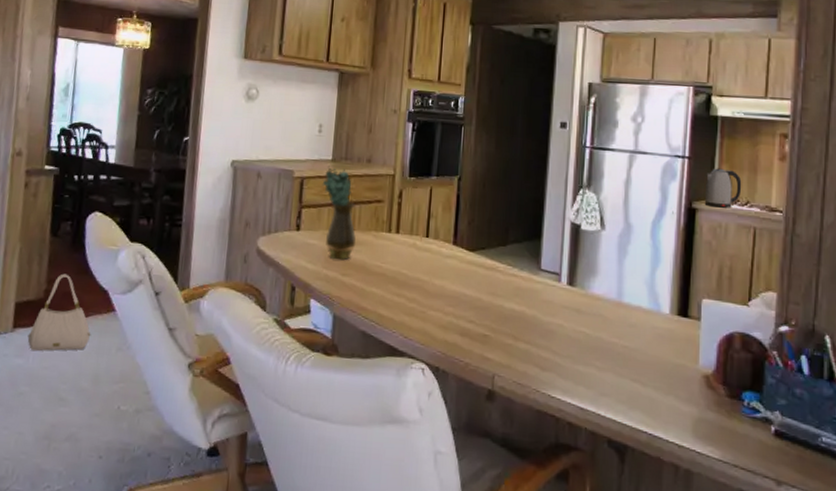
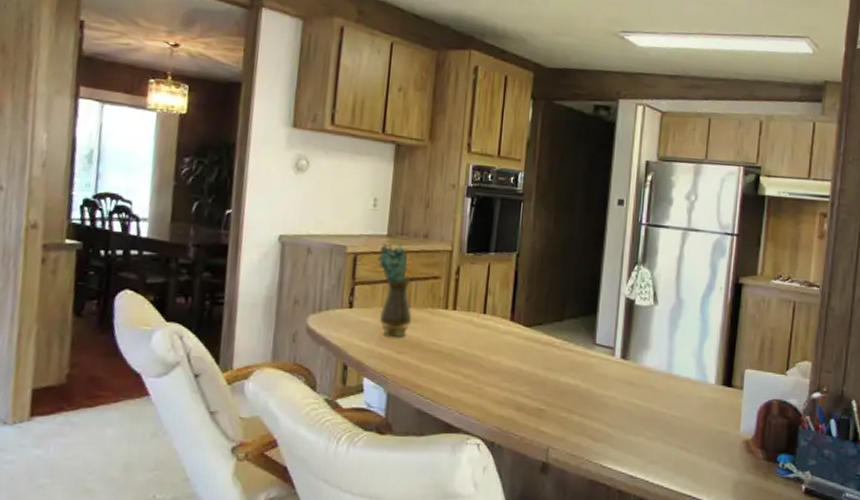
handbag: present [27,273,91,352] -> none [47,356,122,441]
kettle: present [704,168,742,208] -> none [750,245,785,283]

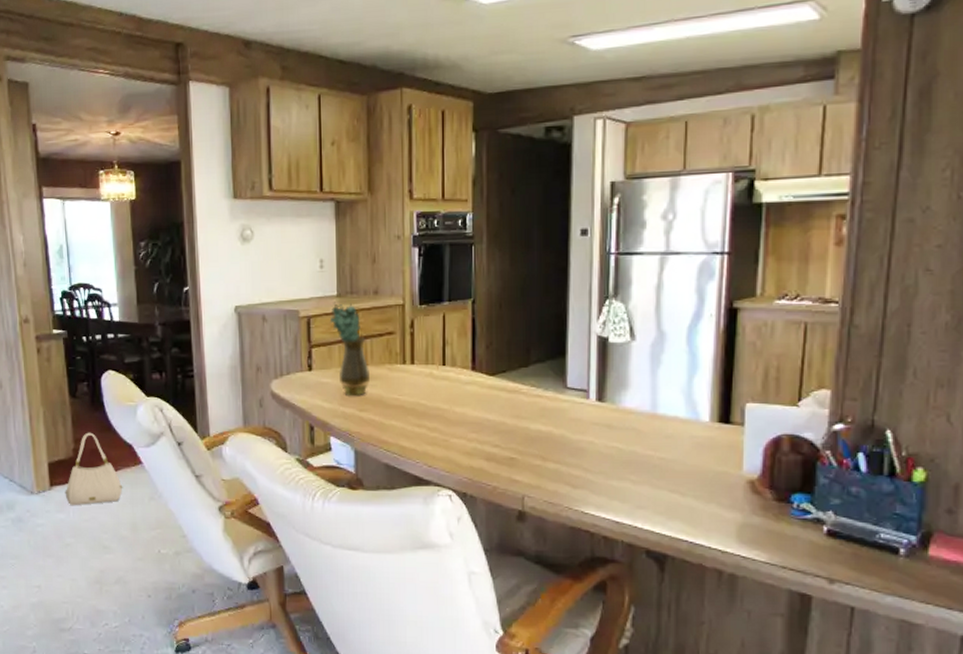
handbag: none [47,356,122,441] -> present [65,432,123,506]

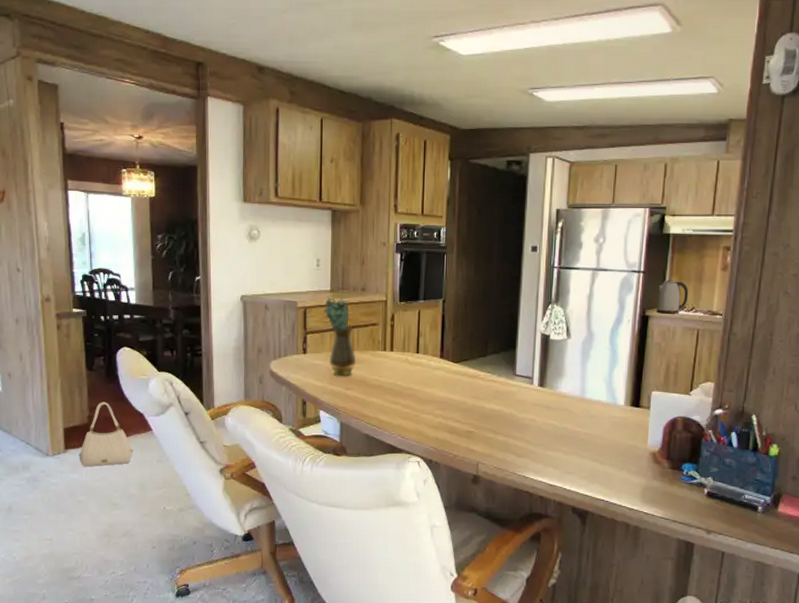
kettle: none [747,261,791,305] -> present [656,280,689,314]

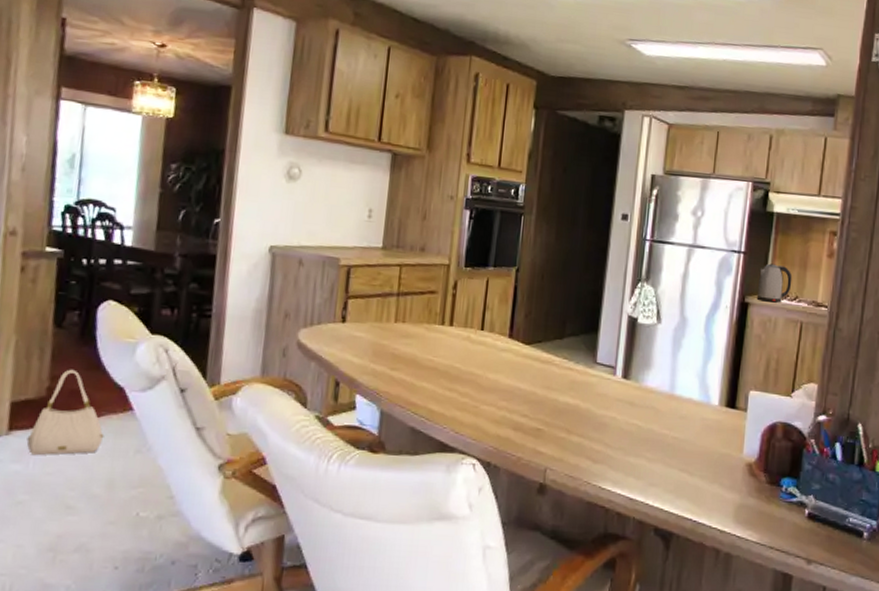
vase: present [323,296,356,376] -> none [370,254,407,353]

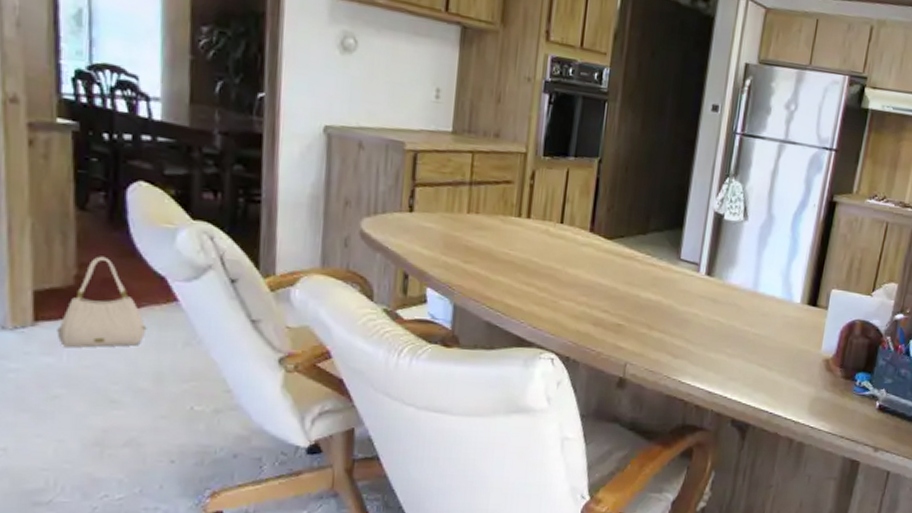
kettle: present [756,263,792,303] -> none [845,162,882,203]

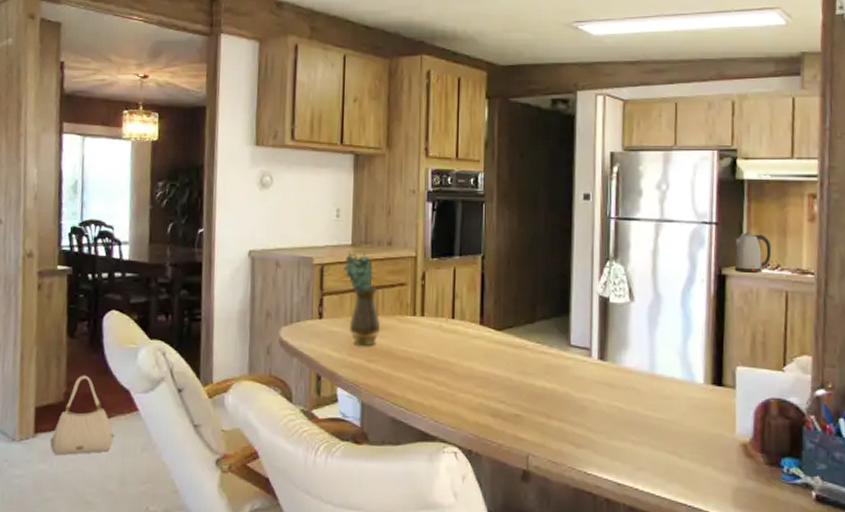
vase: none [440,139,481,246] -> present [342,251,381,346]
kettle: none [845,162,882,203] -> present [734,232,772,273]

